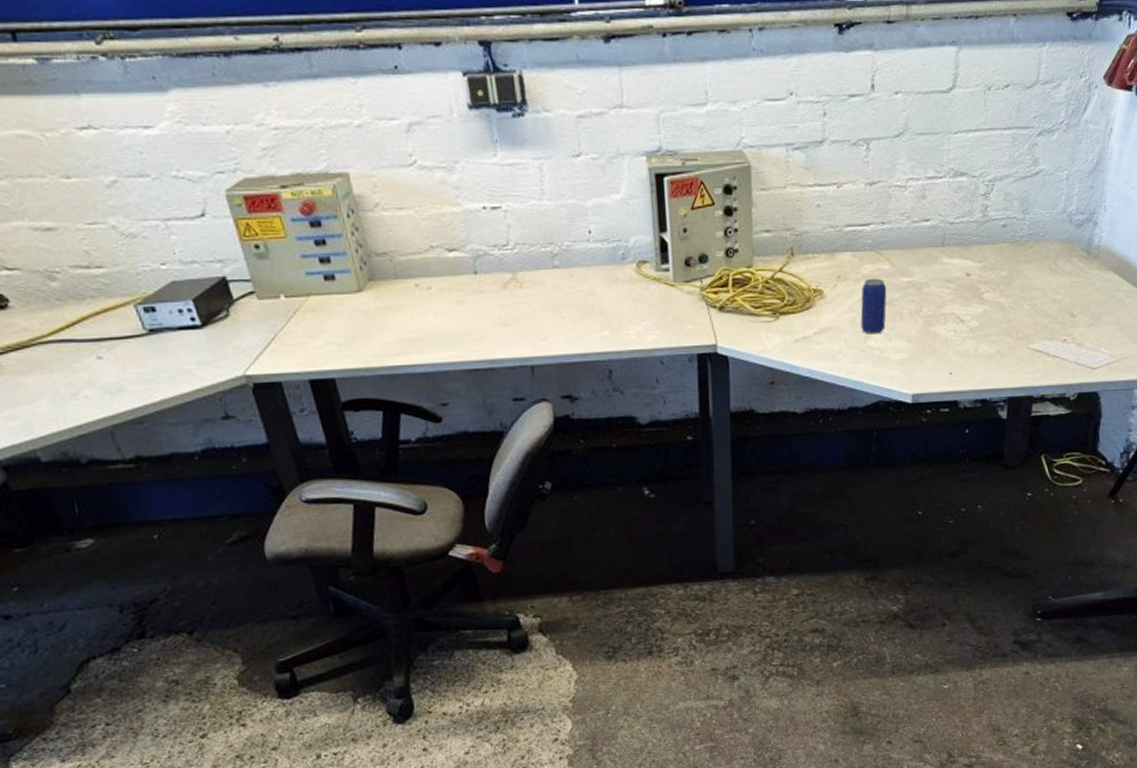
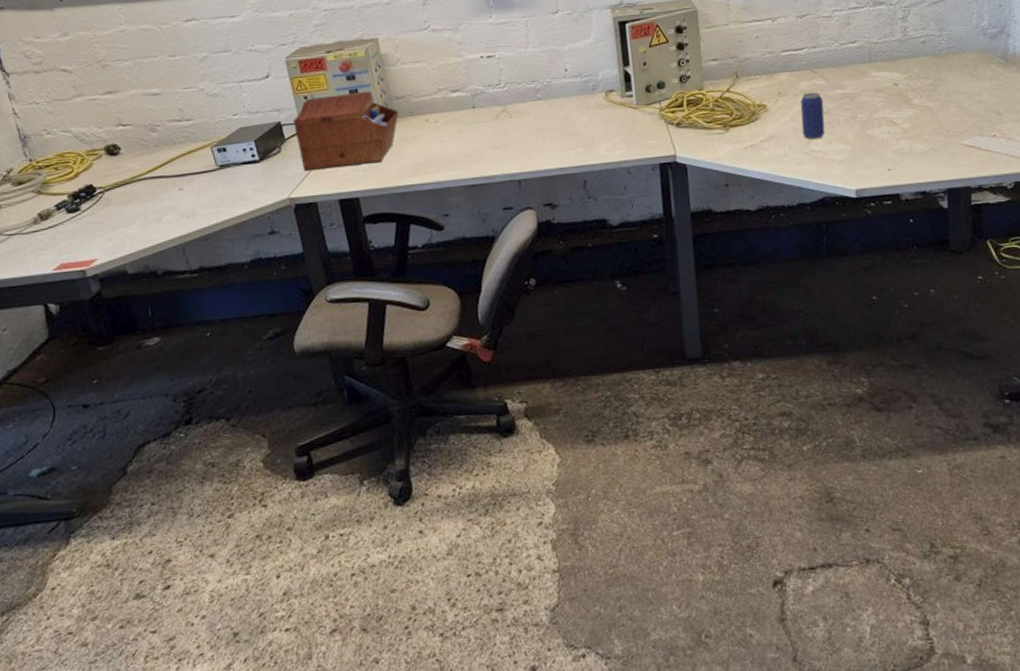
sewing box: none [243,243,380,343] -> present [294,91,398,172]

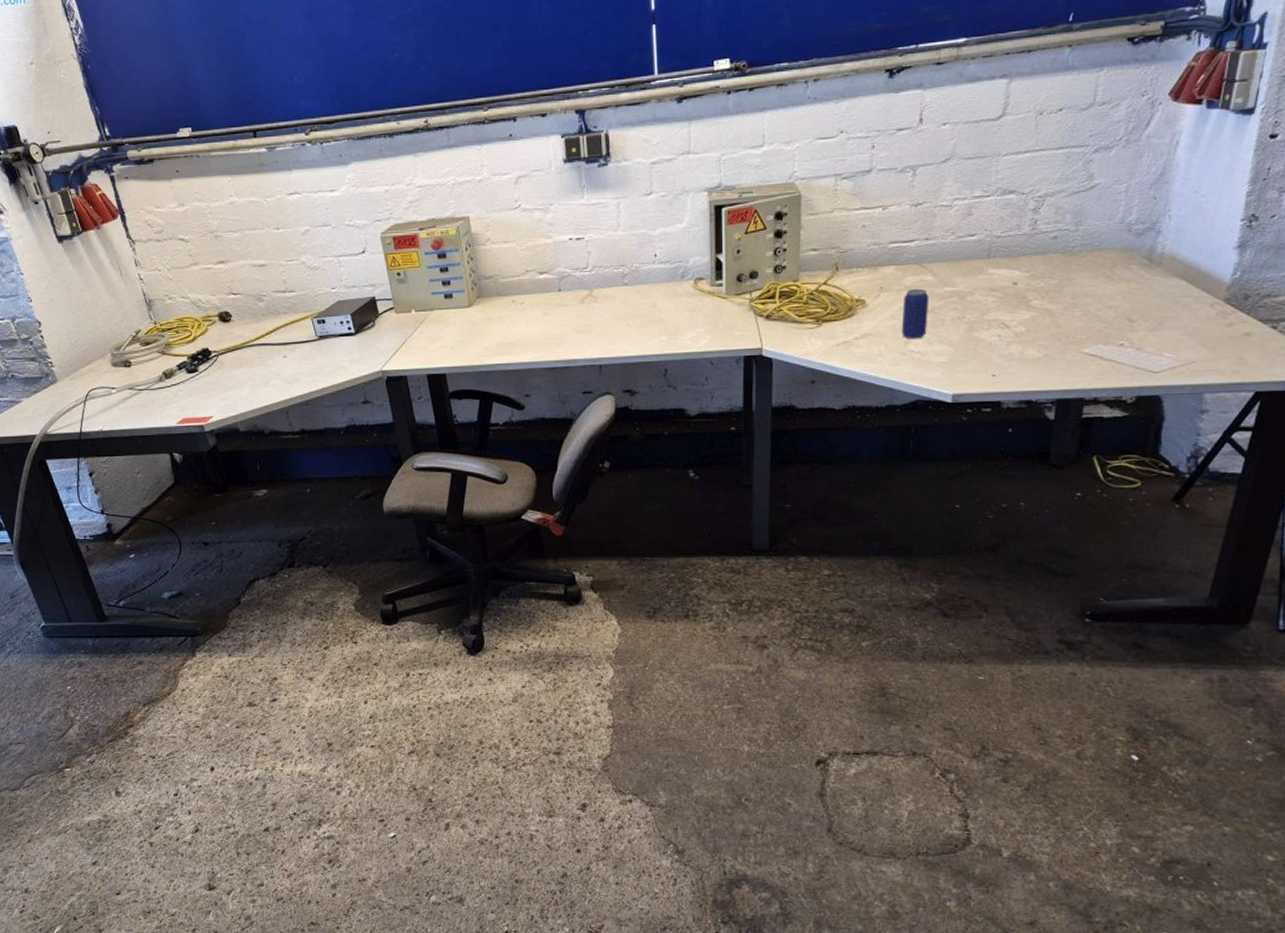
sewing box: present [294,91,398,172] -> none [387,270,486,346]

